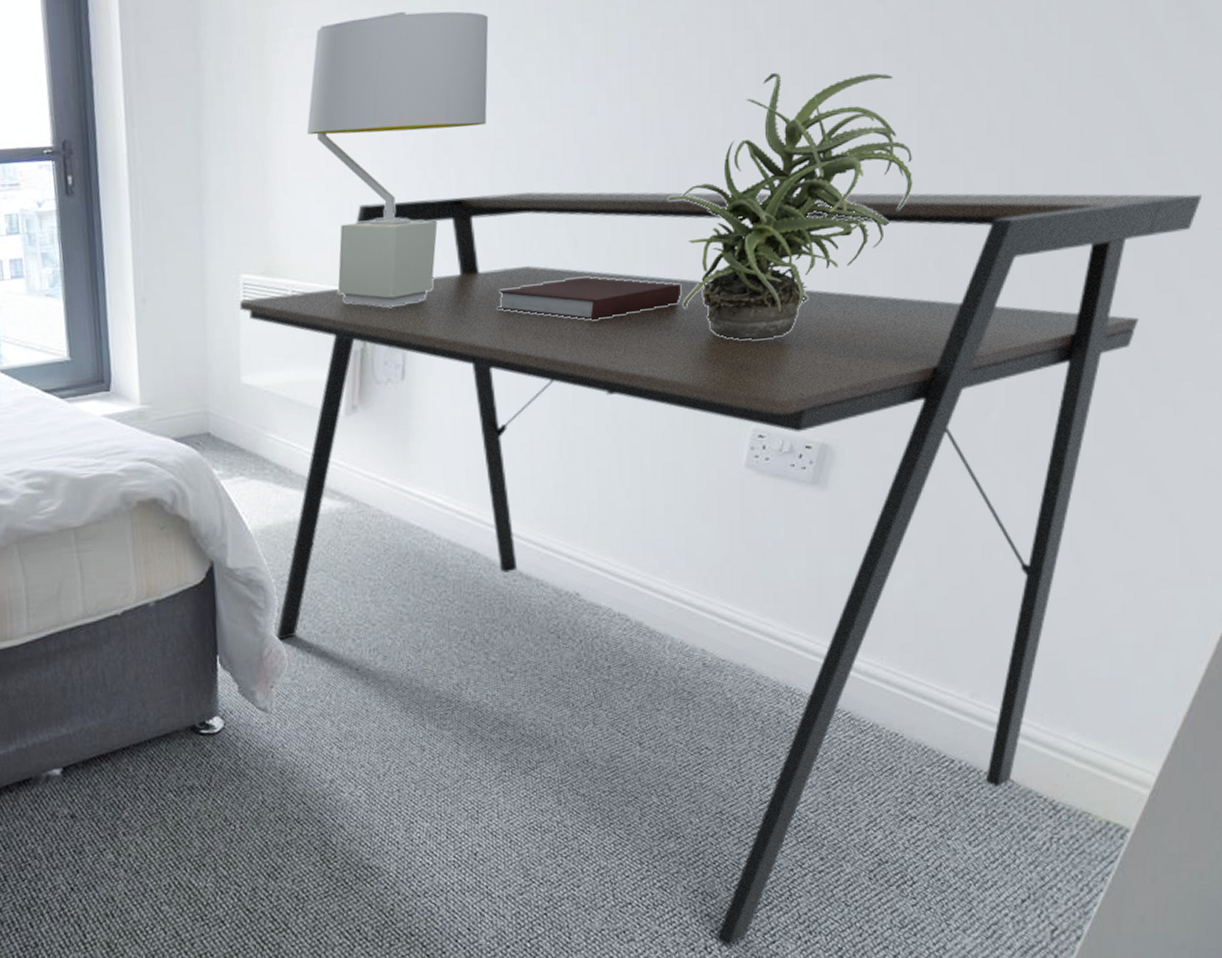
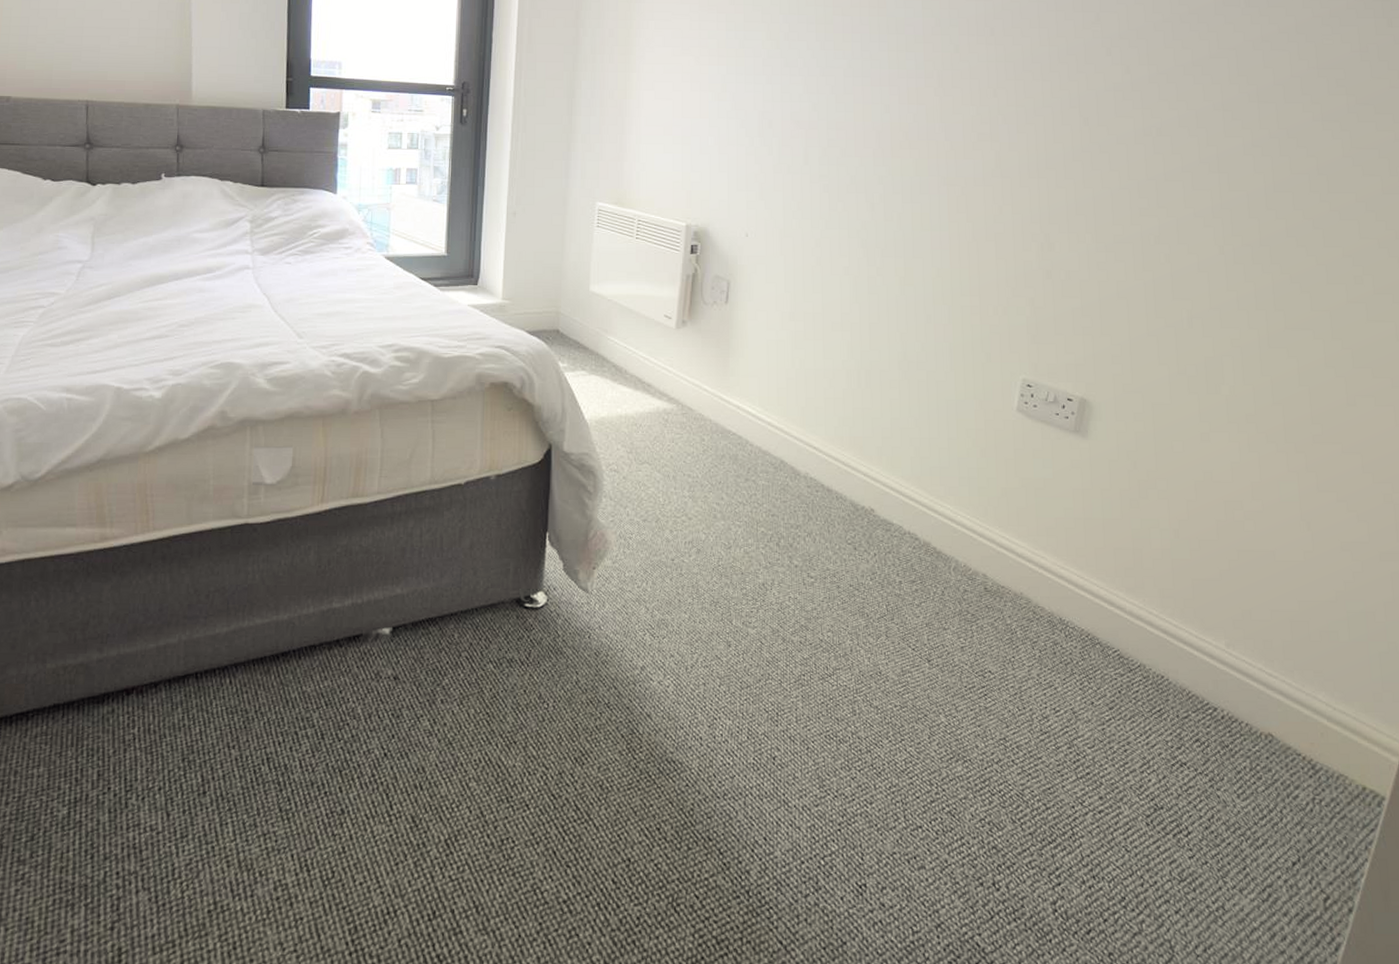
desk: present [239,191,1202,946] -> none [593,158,1375,884]
table lamp: present [306,11,489,307] -> none [659,18,807,242]
notebook: present [498,276,682,320] -> none [808,236,960,272]
potted plant: present [667,72,913,340] -> none [947,96,1144,303]

